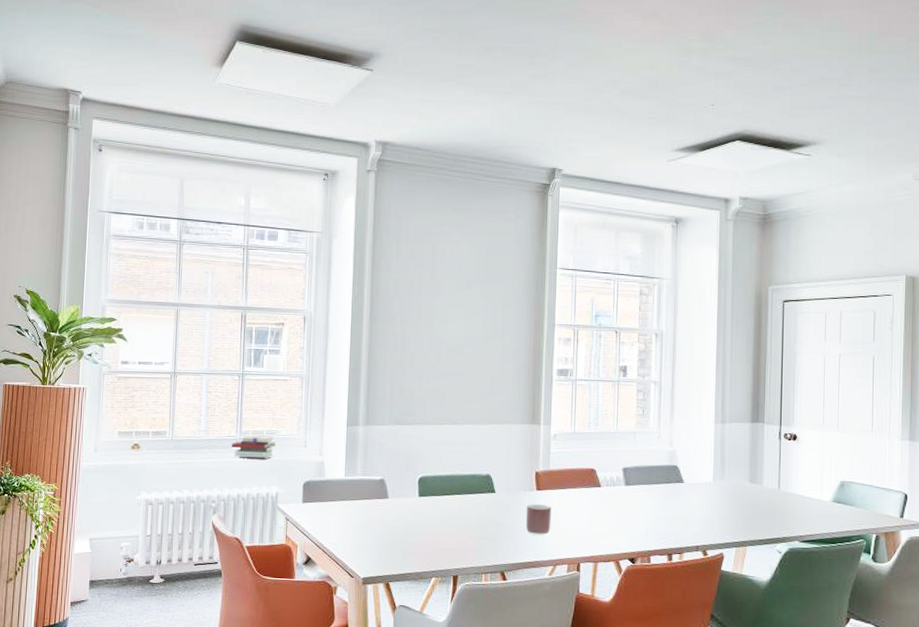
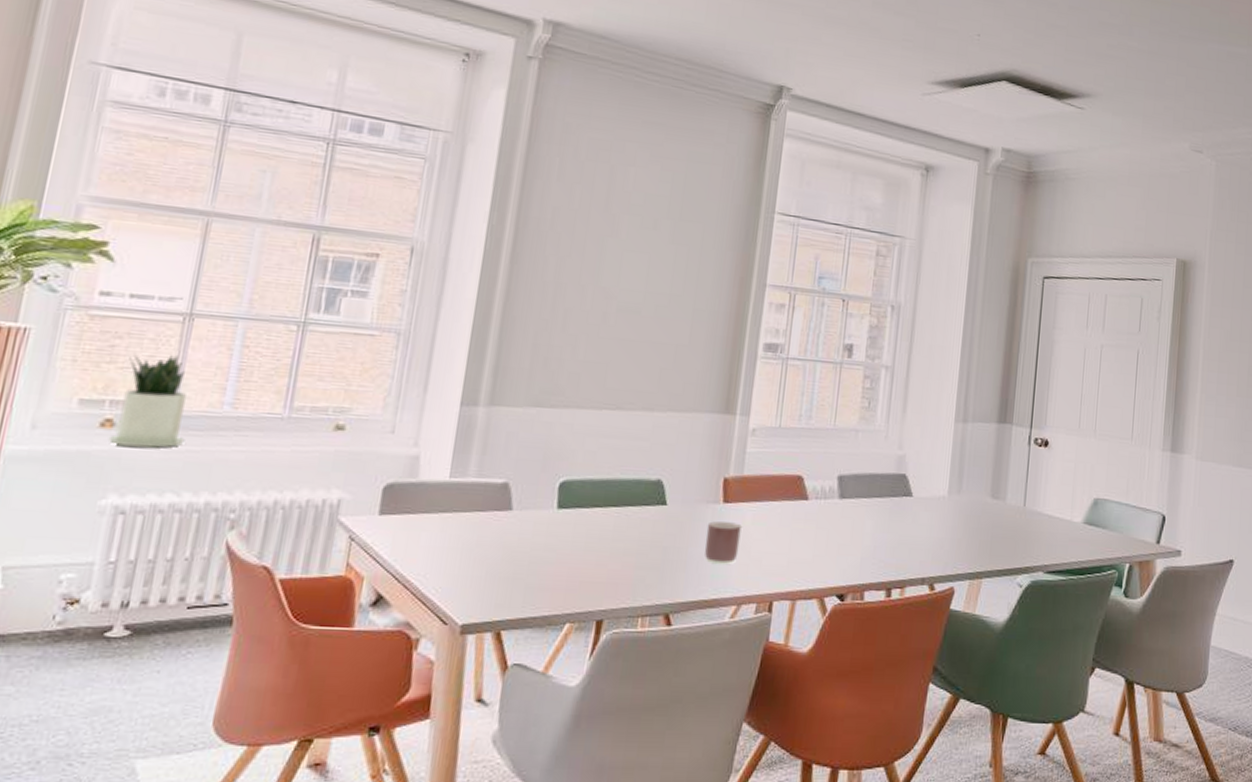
planter: none [137,401,181,462] -> present [108,355,186,449]
books: present [231,436,274,459] -> none [272,413,344,450]

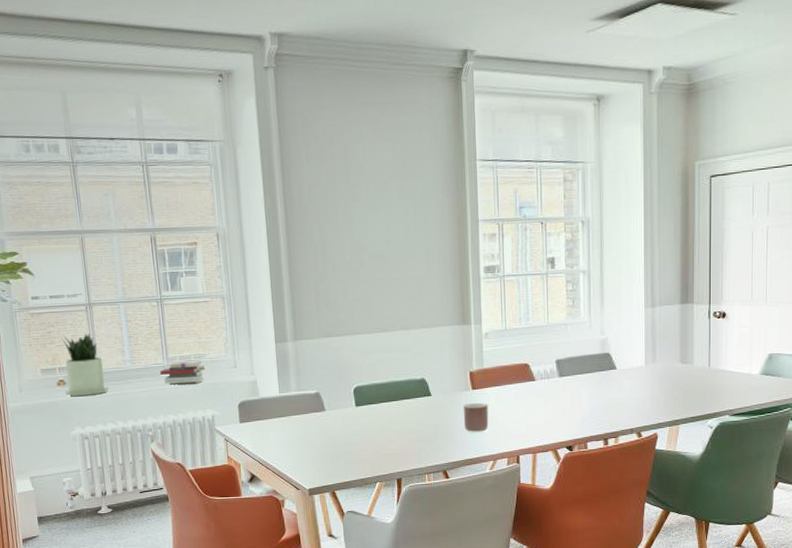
books: none [272,413,344,450] -> present [159,361,205,385]

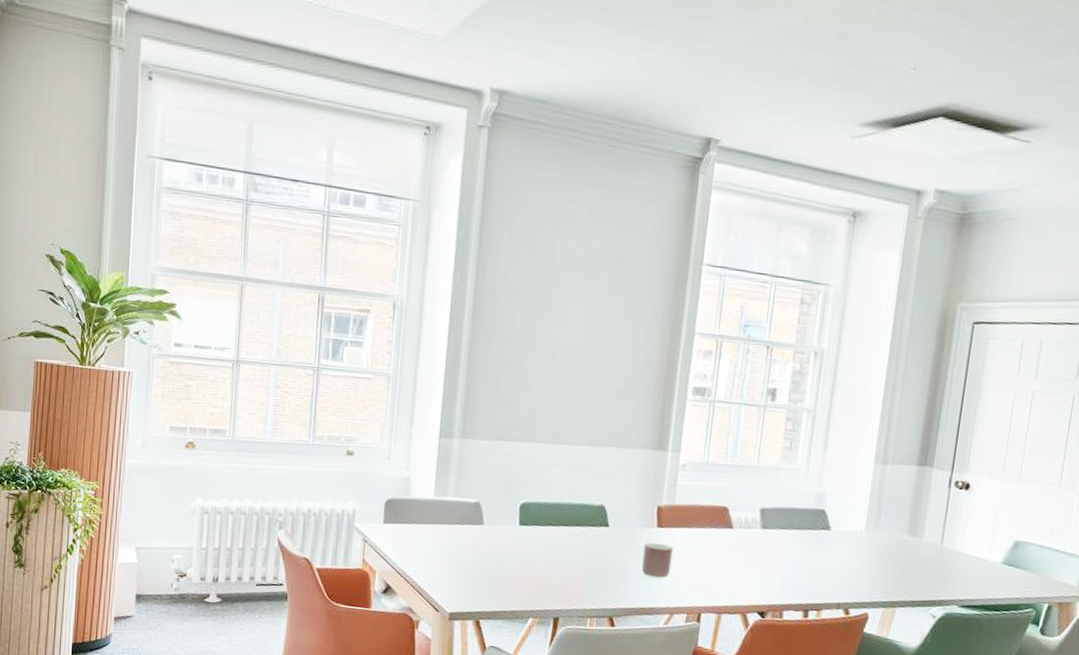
planter: present [61,333,109,397] -> none [192,393,243,465]
books: present [159,361,205,385] -> none [302,441,352,471]

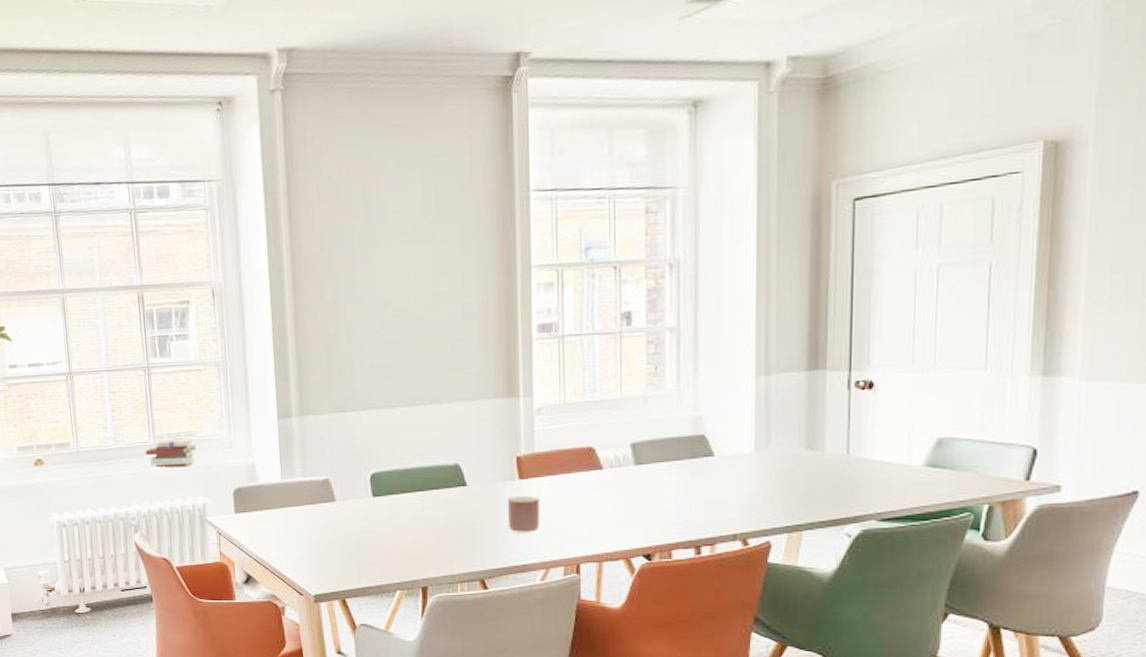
books: none [302,441,352,471] -> present [145,439,195,467]

